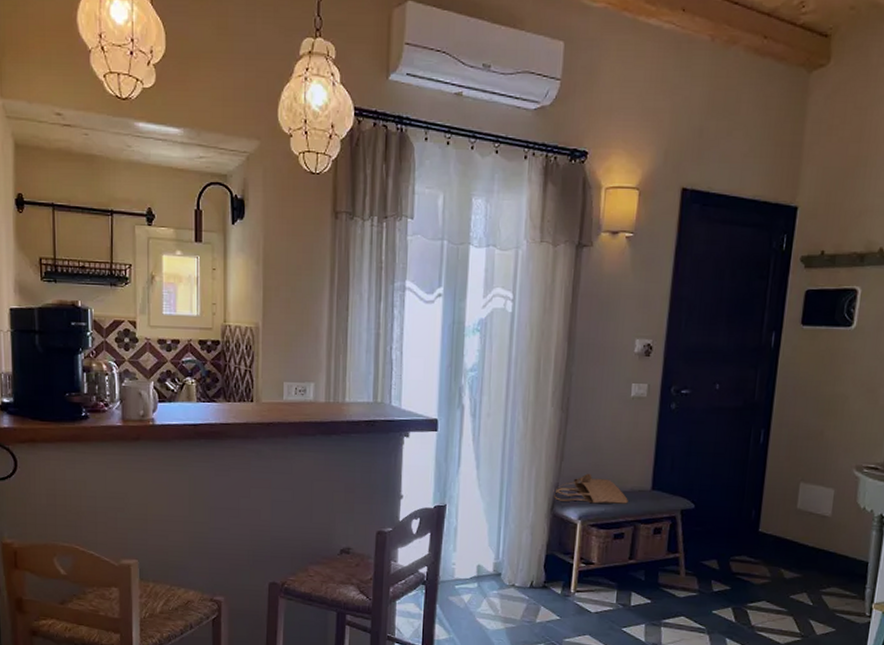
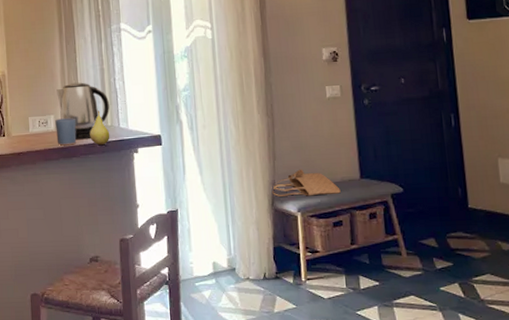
mug: none [315,387,341,420] -> present [55,118,77,146]
kettle: none [320,346,382,416] -> present [56,82,110,140]
fruit: none [355,383,379,425] -> present [89,110,110,146]

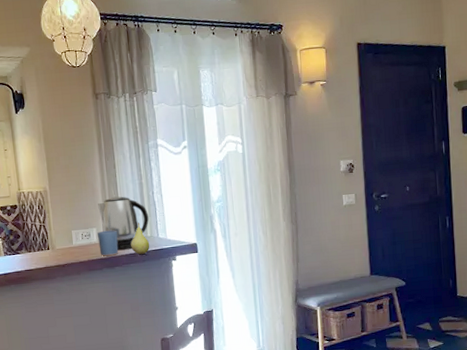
tote bag: present [271,169,341,196] -> none [295,269,354,294]

